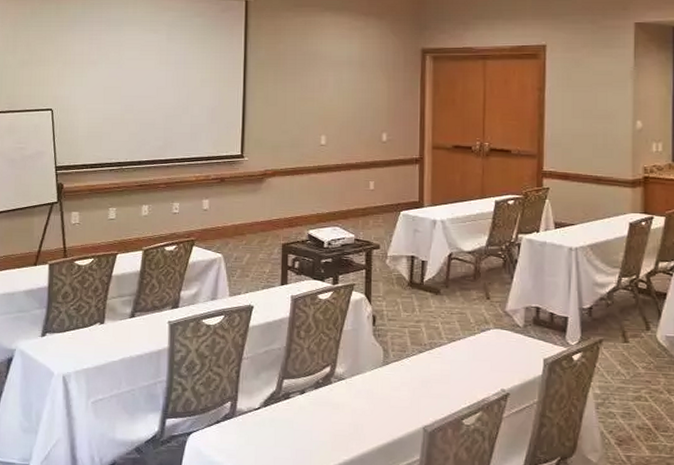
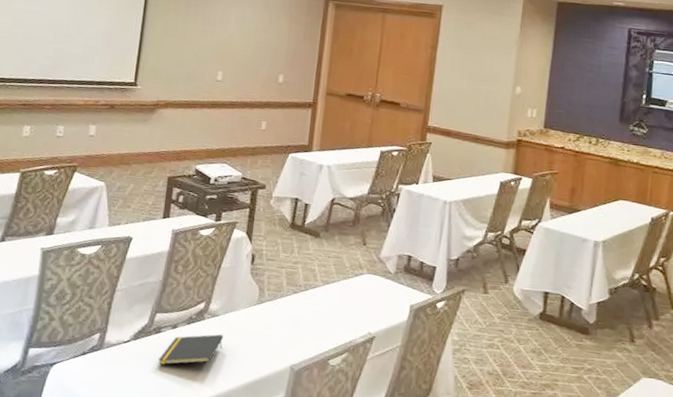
notepad: none [290,397,353,430] -> present [158,334,224,365]

